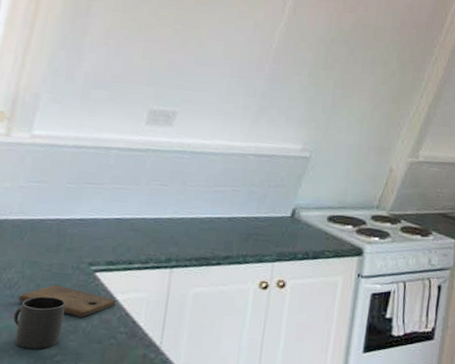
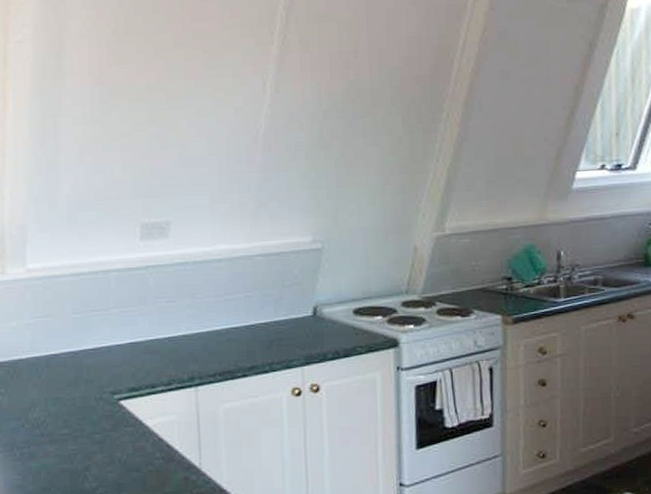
mug: present [13,296,66,349] -> none [47,431,98,485]
cutting board: present [18,284,116,317] -> none [49,418,146,448]

